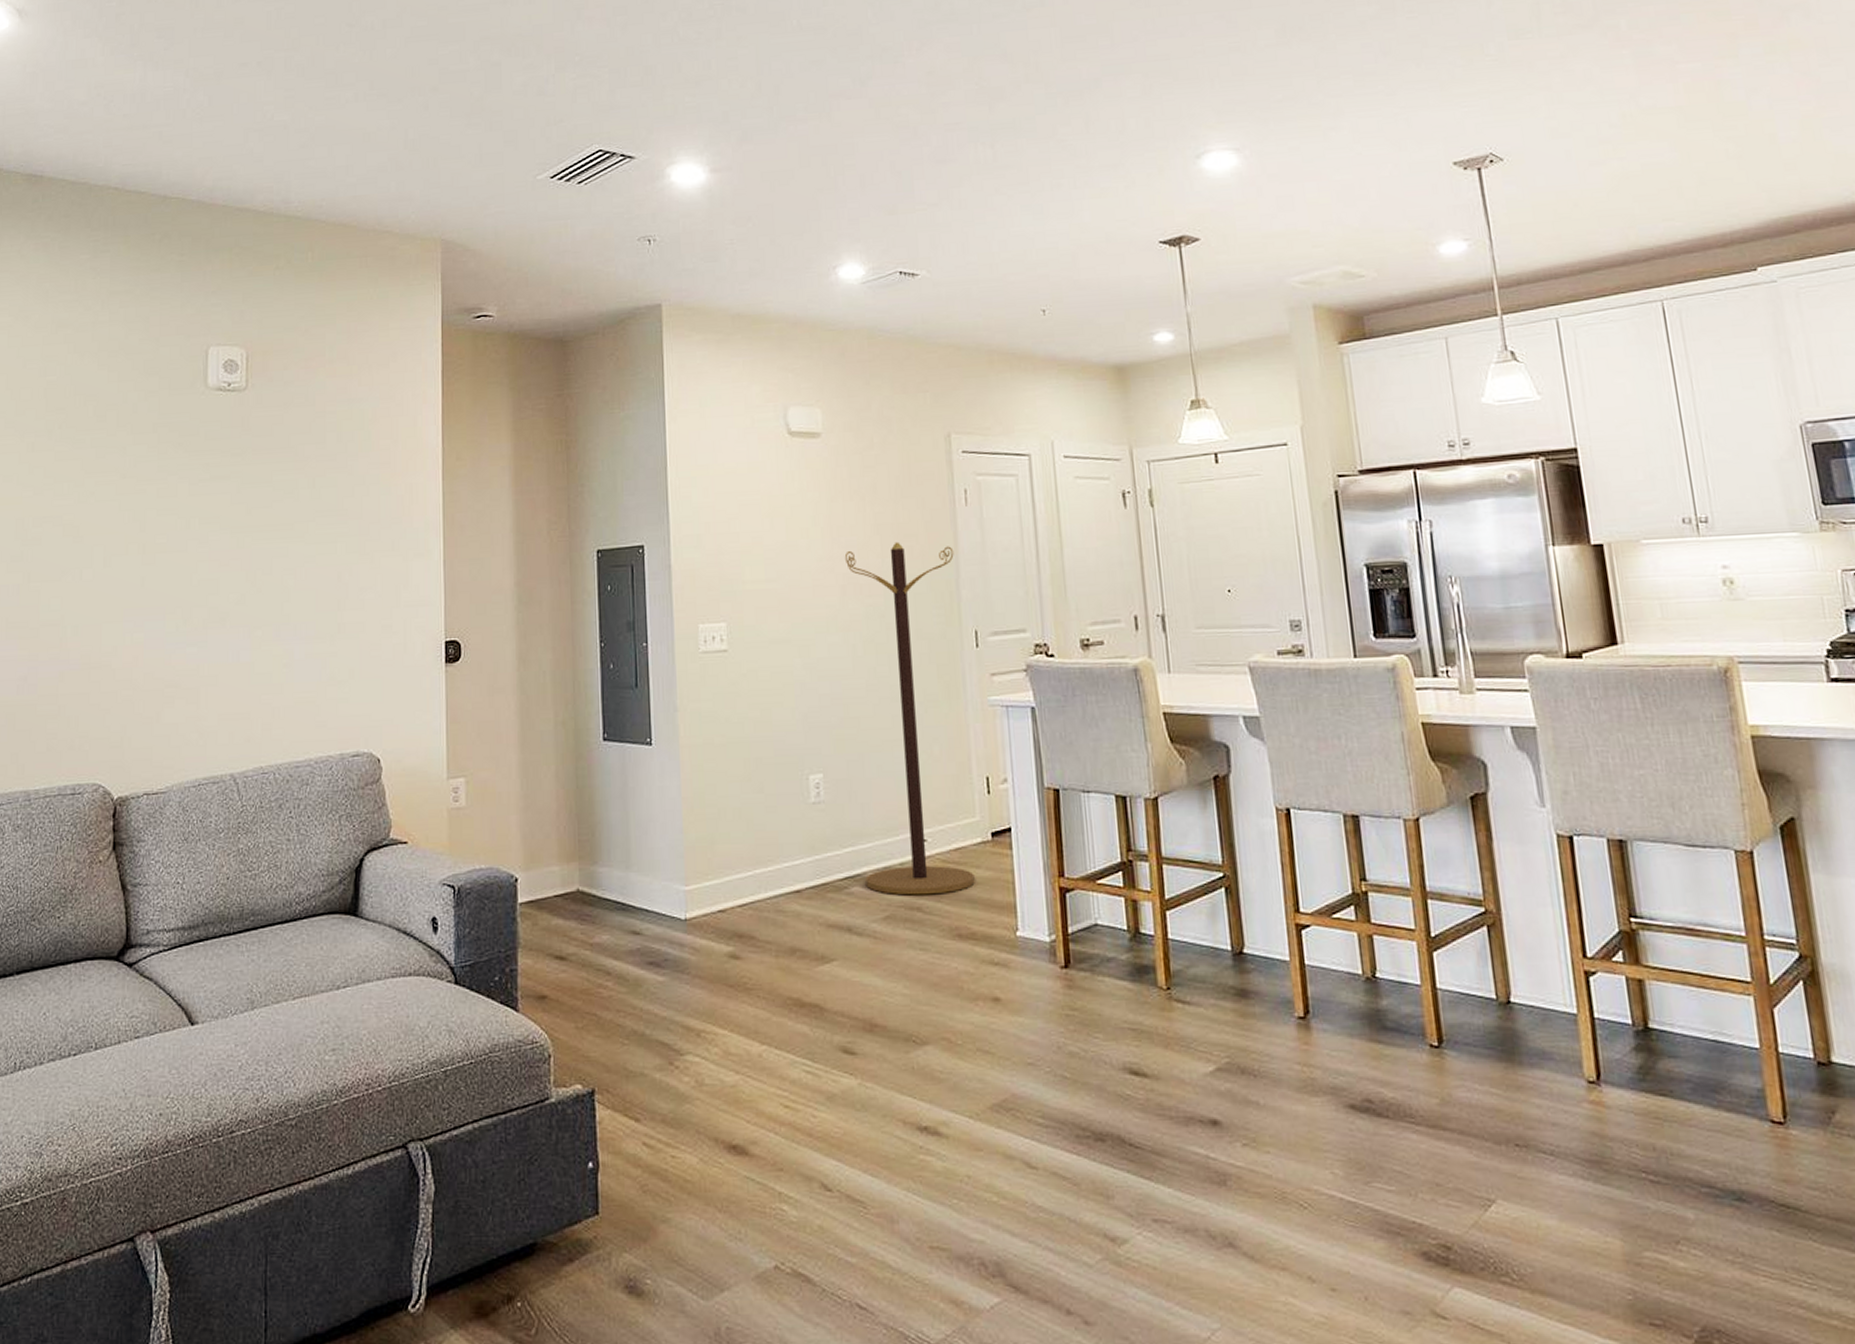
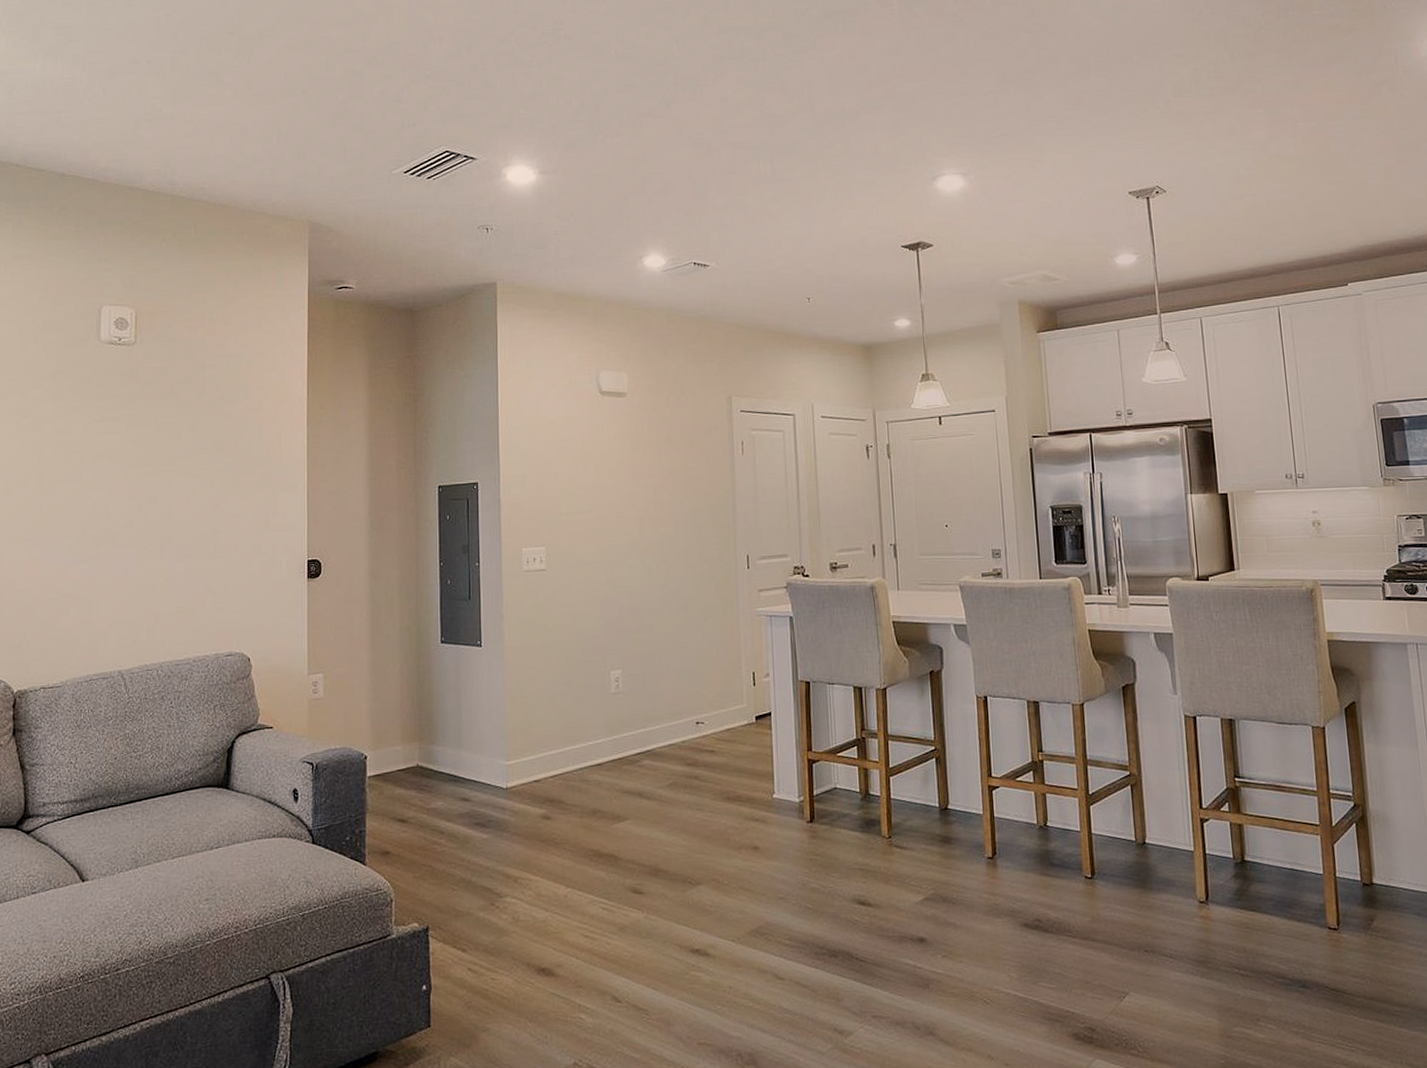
coat rack: present [844,541,975,896] -> none [643,483,741,767]

